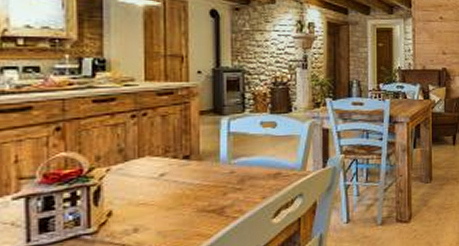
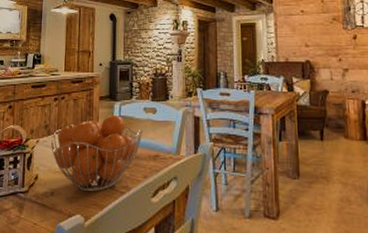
fruit basket: none [128,132,259,223] -> present [50,115,143,192]

